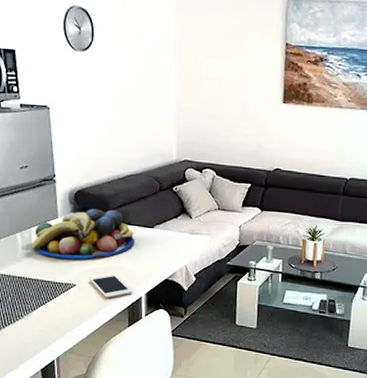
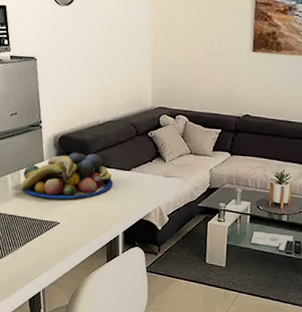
cell phone: present [89,274,132,299] -> none [71,213,110,236]

